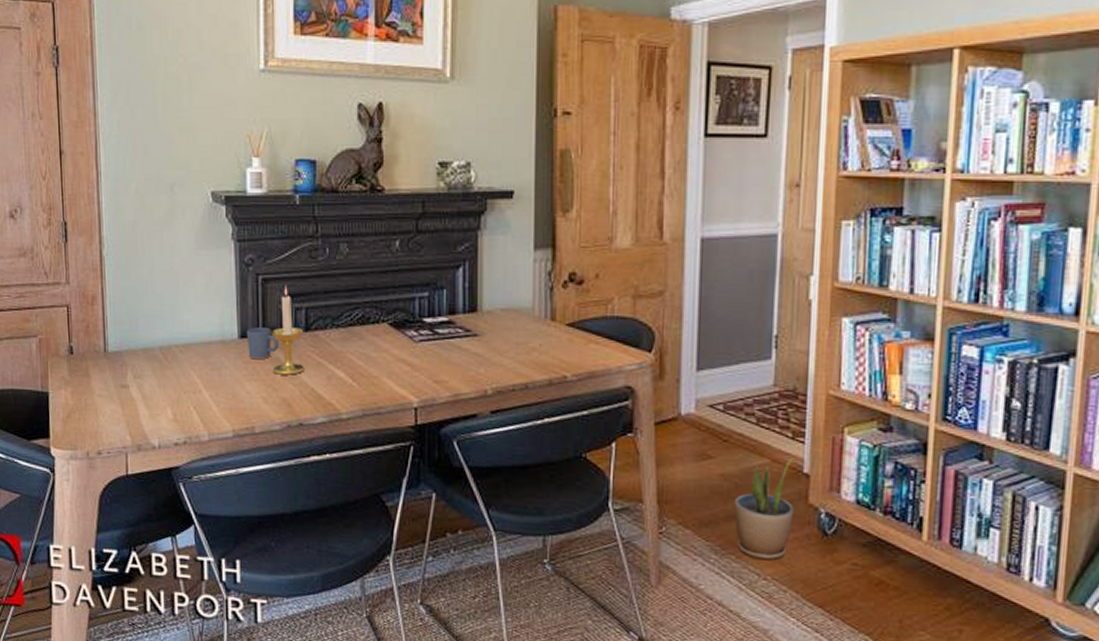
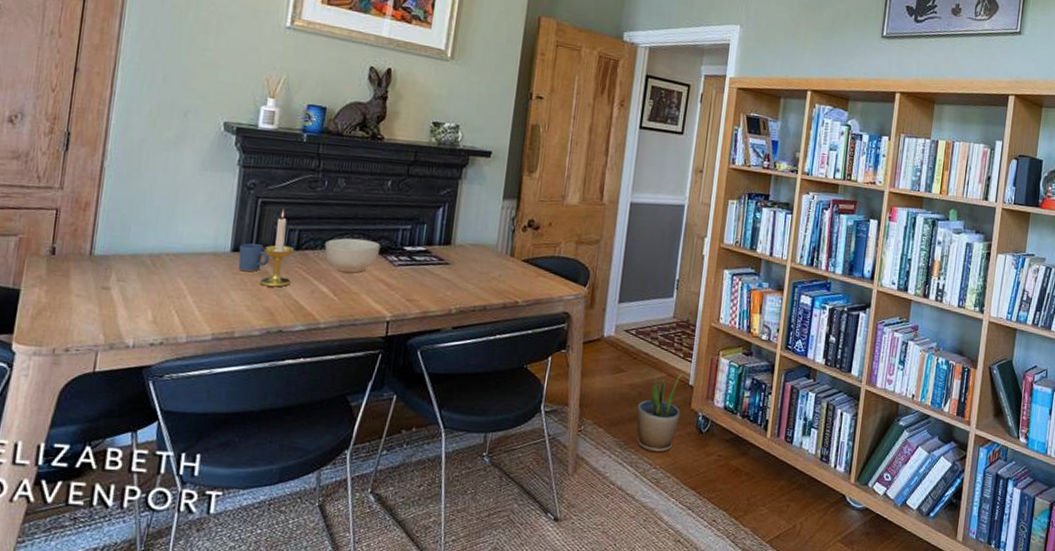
bowl: none [335,312,397,354] -> present [324,237,381,274]

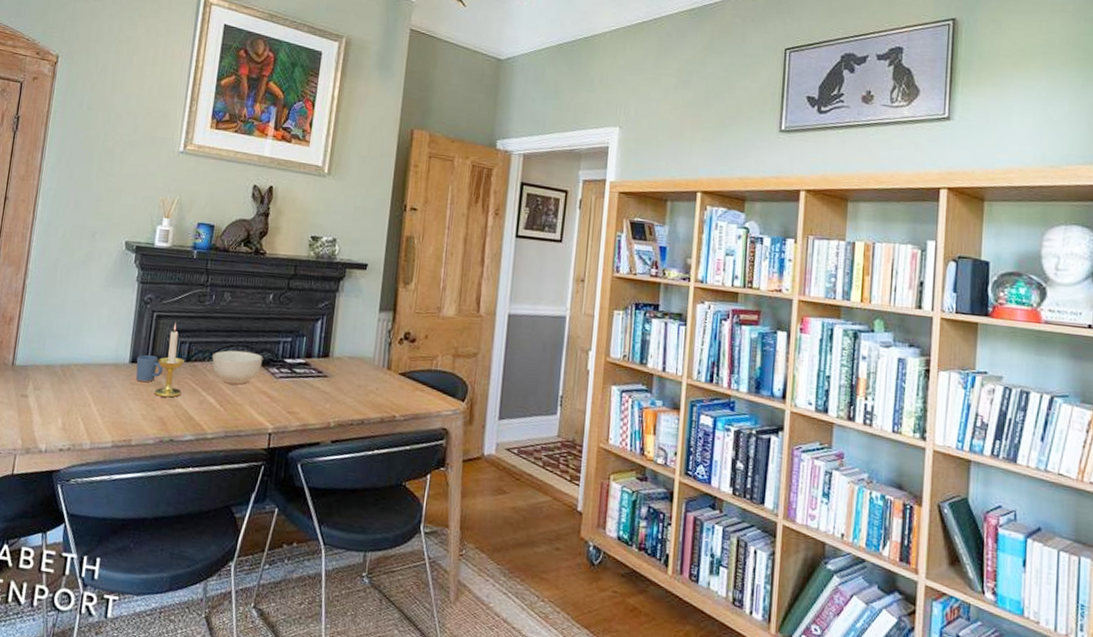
potted plant: present [636,373,683,453] -> none [521,497,570,585]

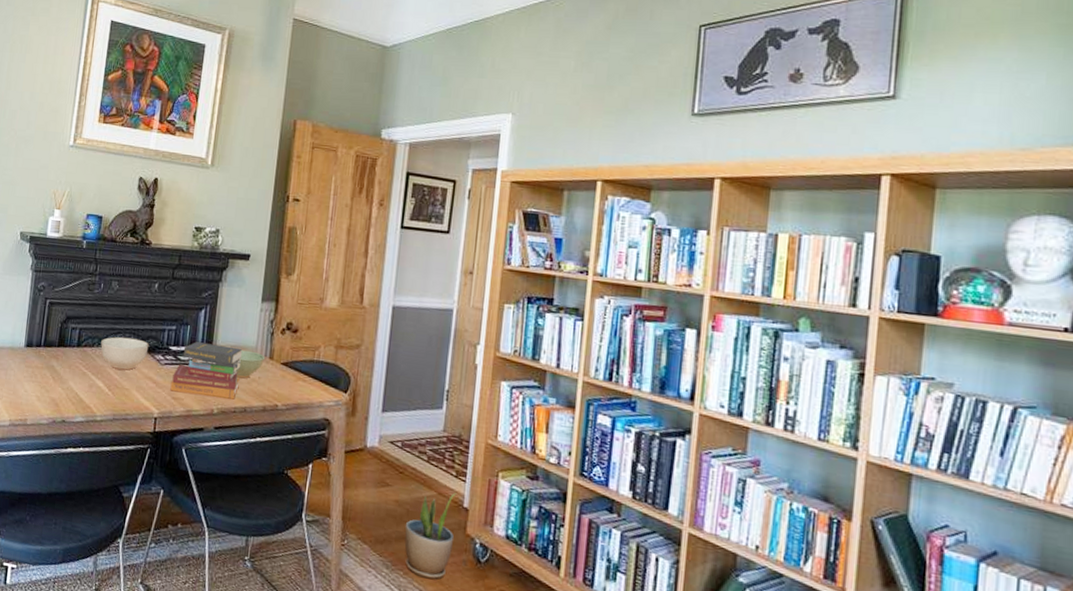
mug: present [135,355,163,383] -> none [30,339,55,366]
candlestick: present [153,322,185,398] -> none [47,309,76,381]
books: none [285,354,360,412] -> present [170,342,243,400]
bowl: none [353,360,383,390] -> present [236,349,266,379]
potted plant: none [521,497,570,585] -> present [404,493,456,580]

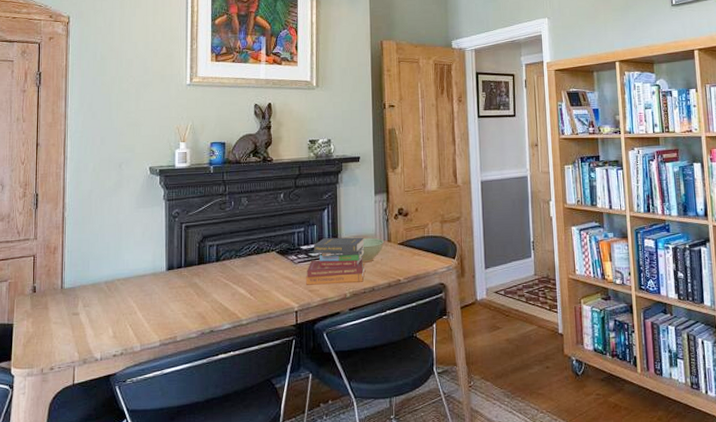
bowl: present [100,336,149,371] -> none [238,245,282,275]
potted plant: present [404,493,456,580] -> none [516,323,556,399]

